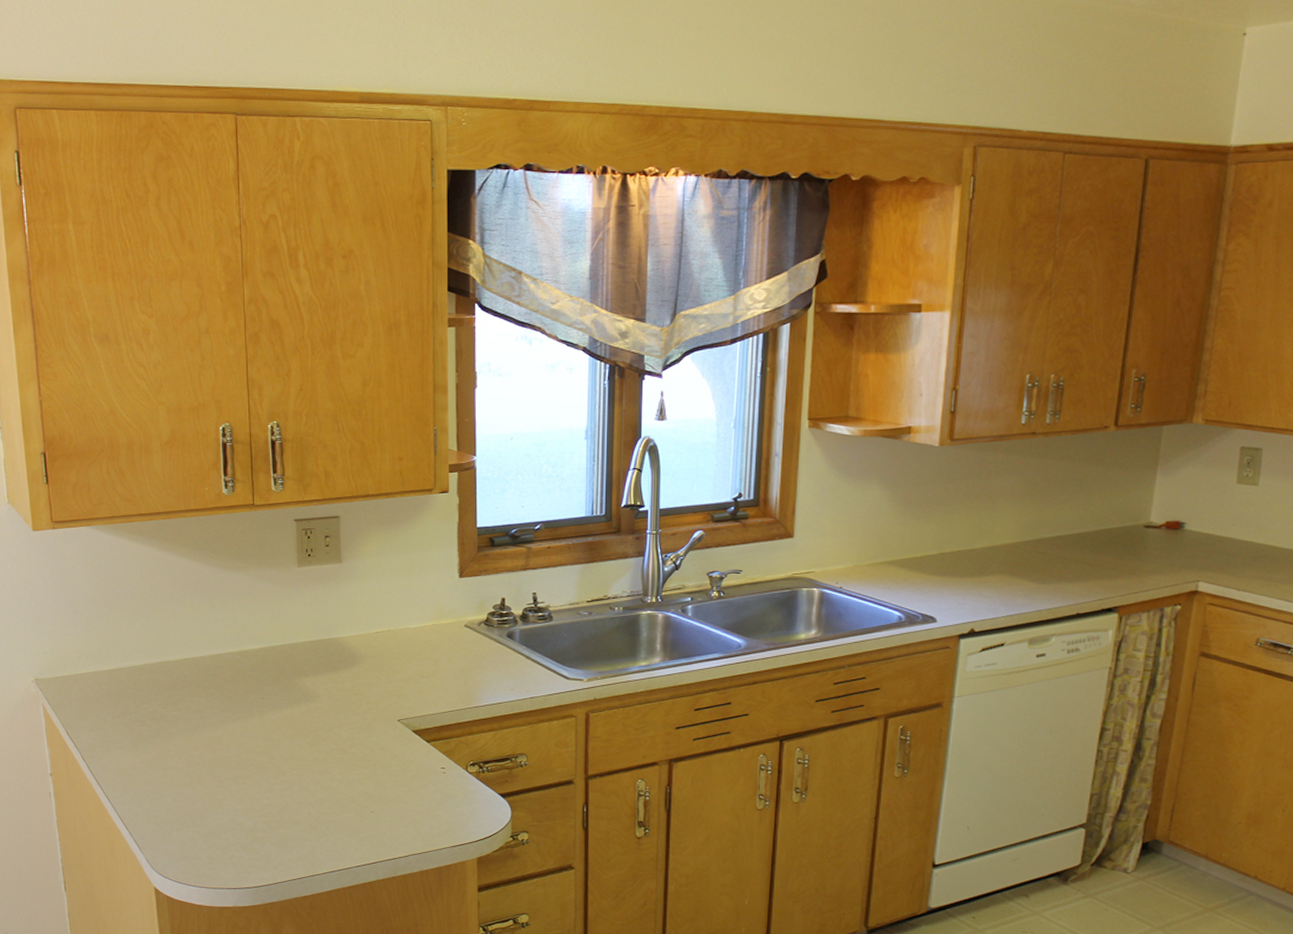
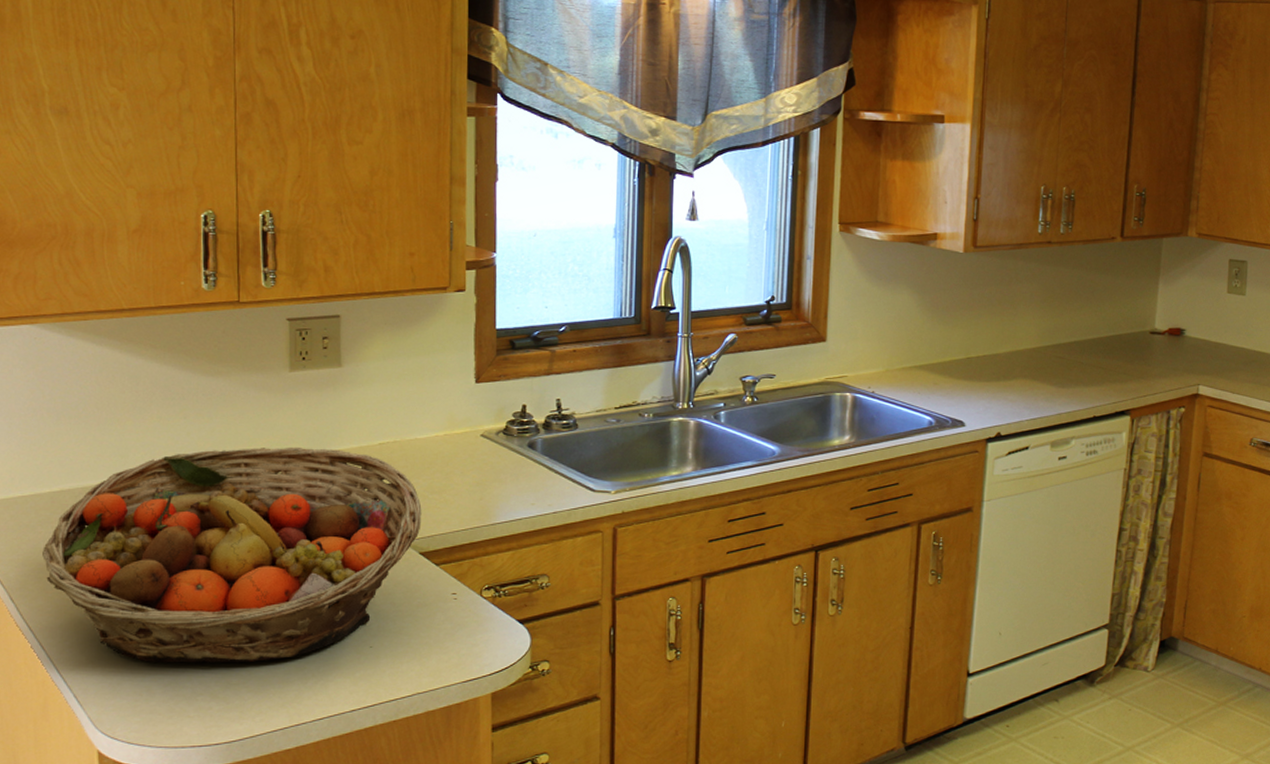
fruit basket: none [105,634,414,820] -> present [42,446,422,663]

